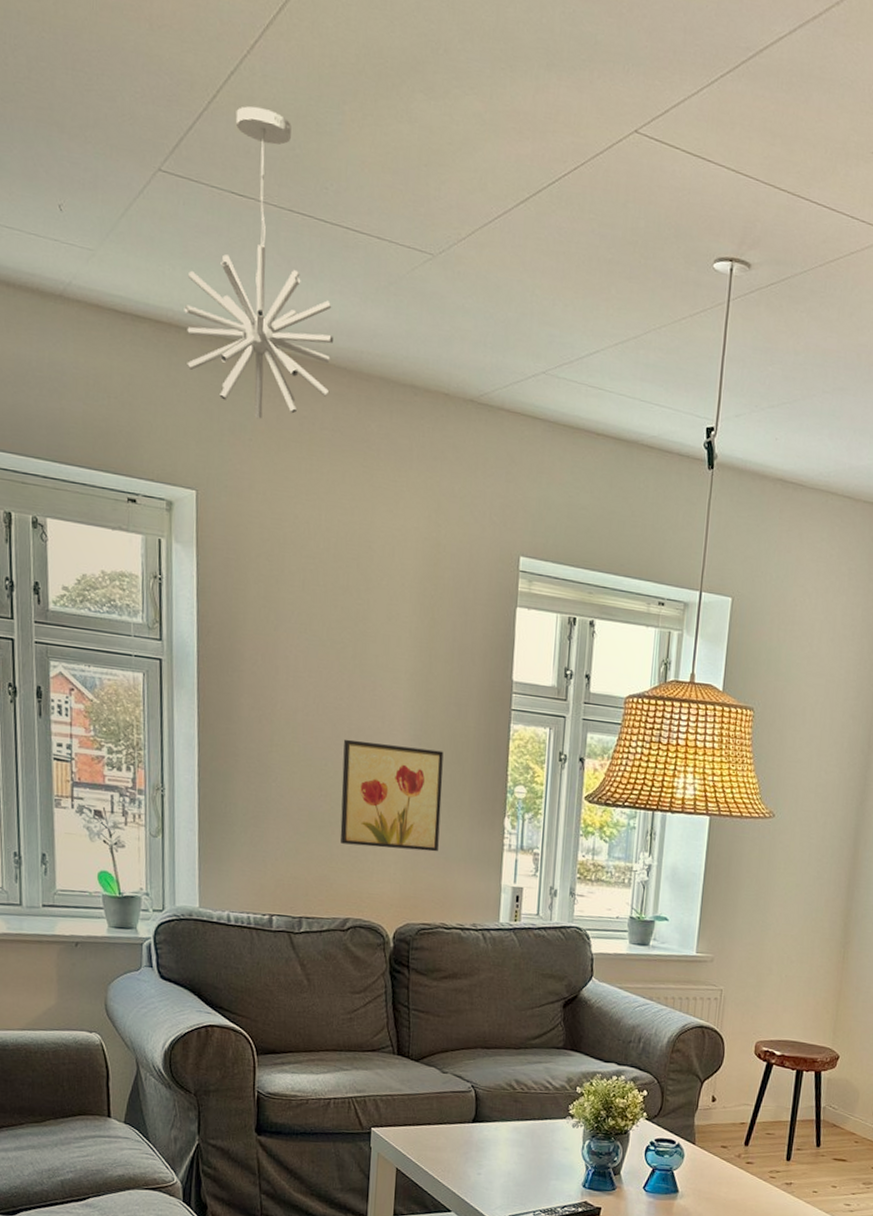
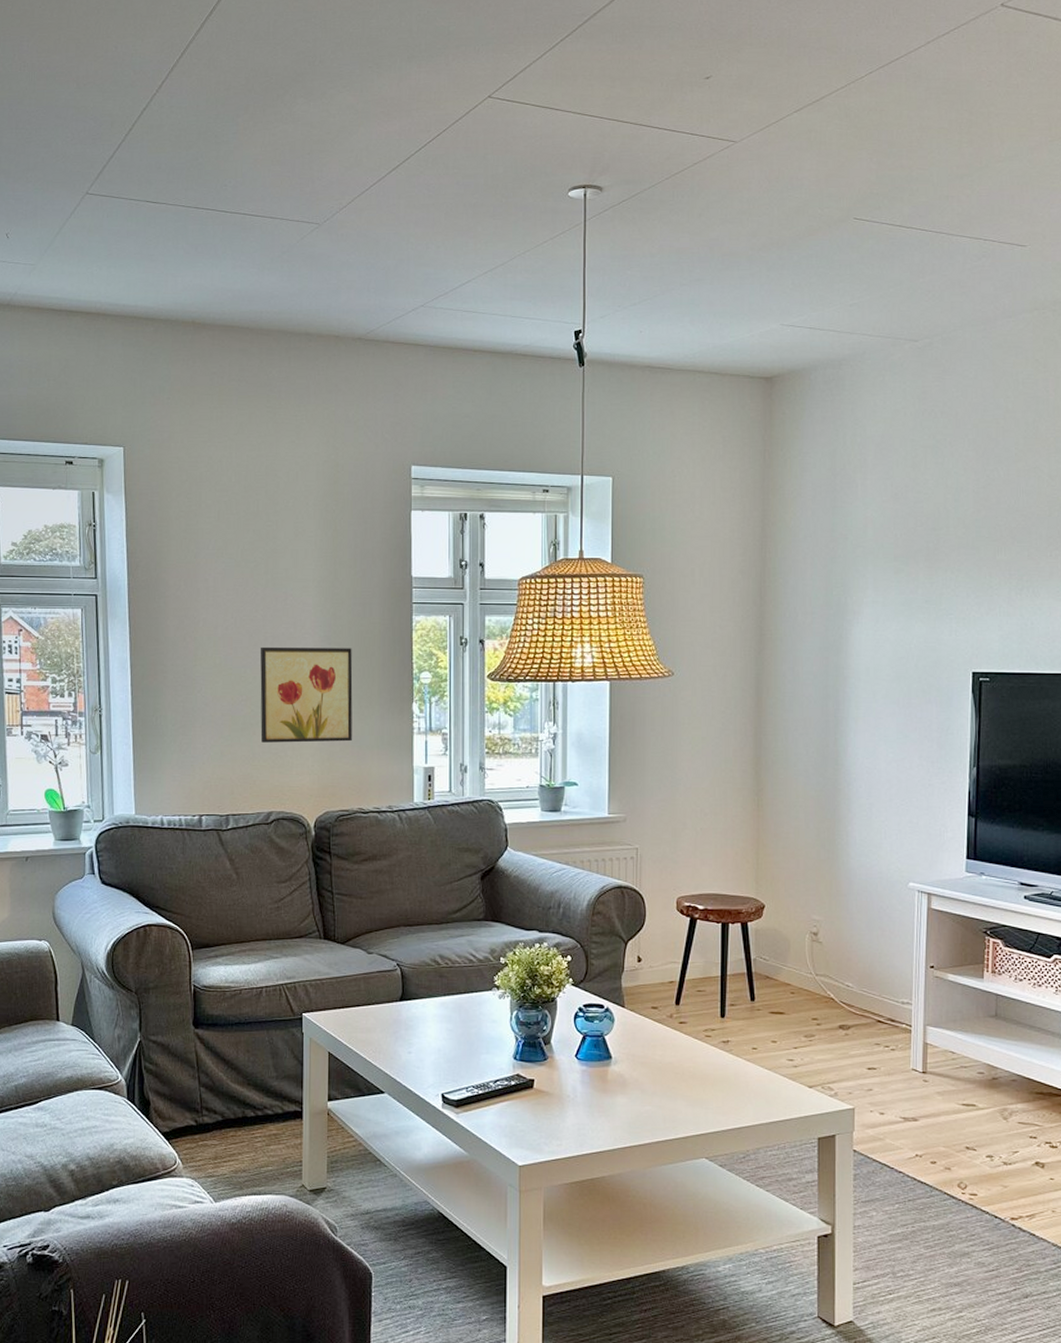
pendant light: present [184,106,333,419] -> none [109,131,236,380]

